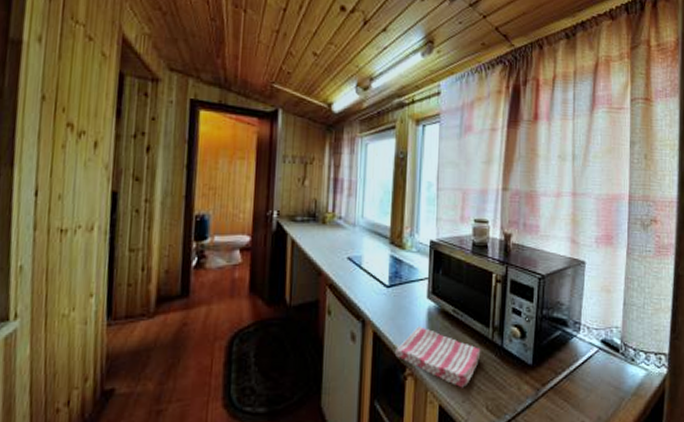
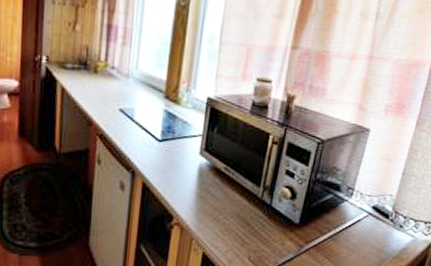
dish towel: present [394,326,481,388] -> none [162,181,249,240]

